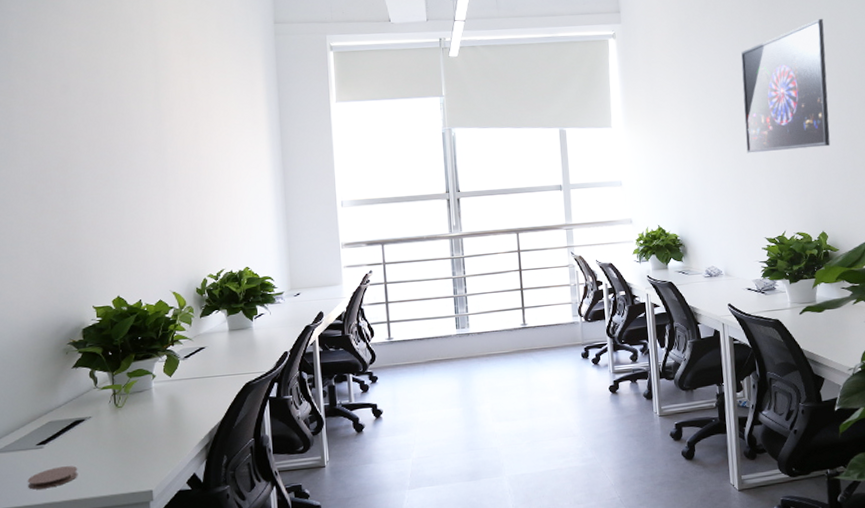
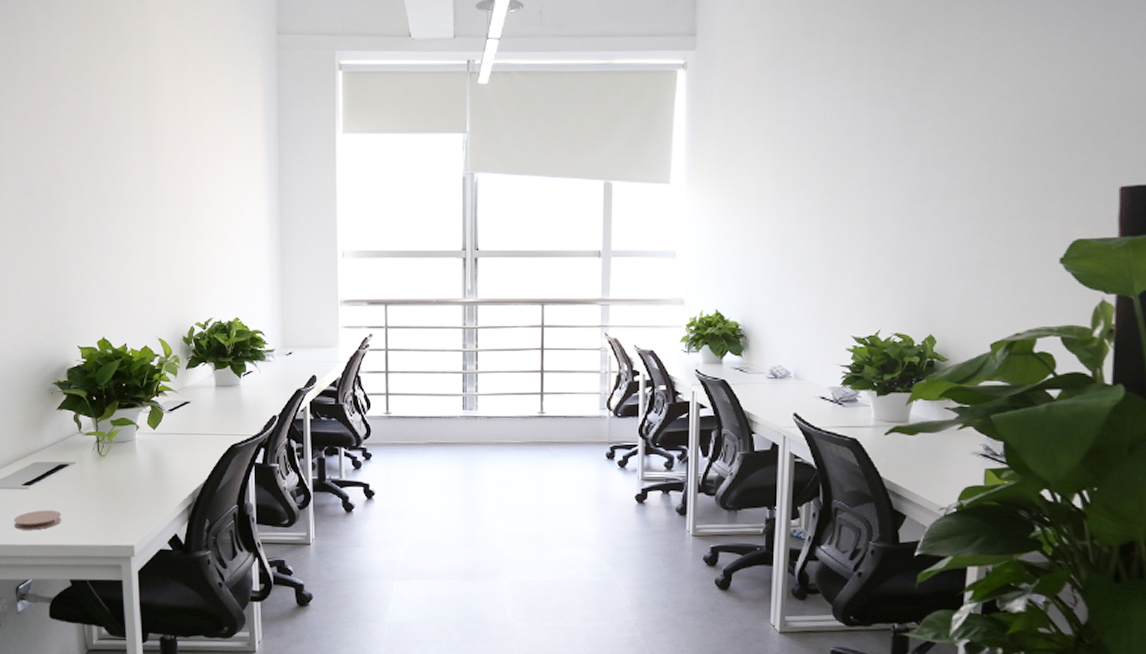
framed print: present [741,18,831,154] -> none [841,52,971,228]

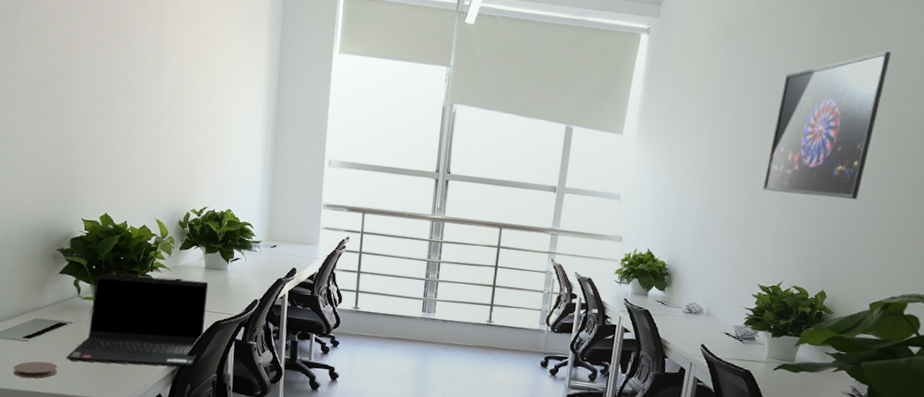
laptop computer: none [70,401,221,506] -> present [66,273,209,368]
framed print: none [841,52,971,228] -> present [762,50,892,200]

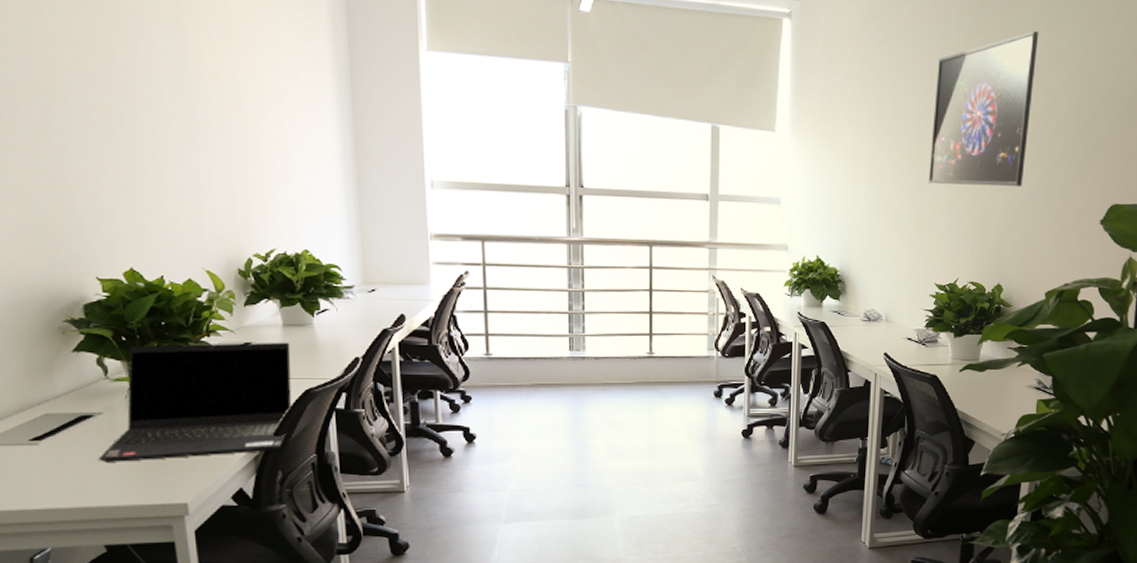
coaster: present [13,361,58,379] -> none [19,468,89,492]

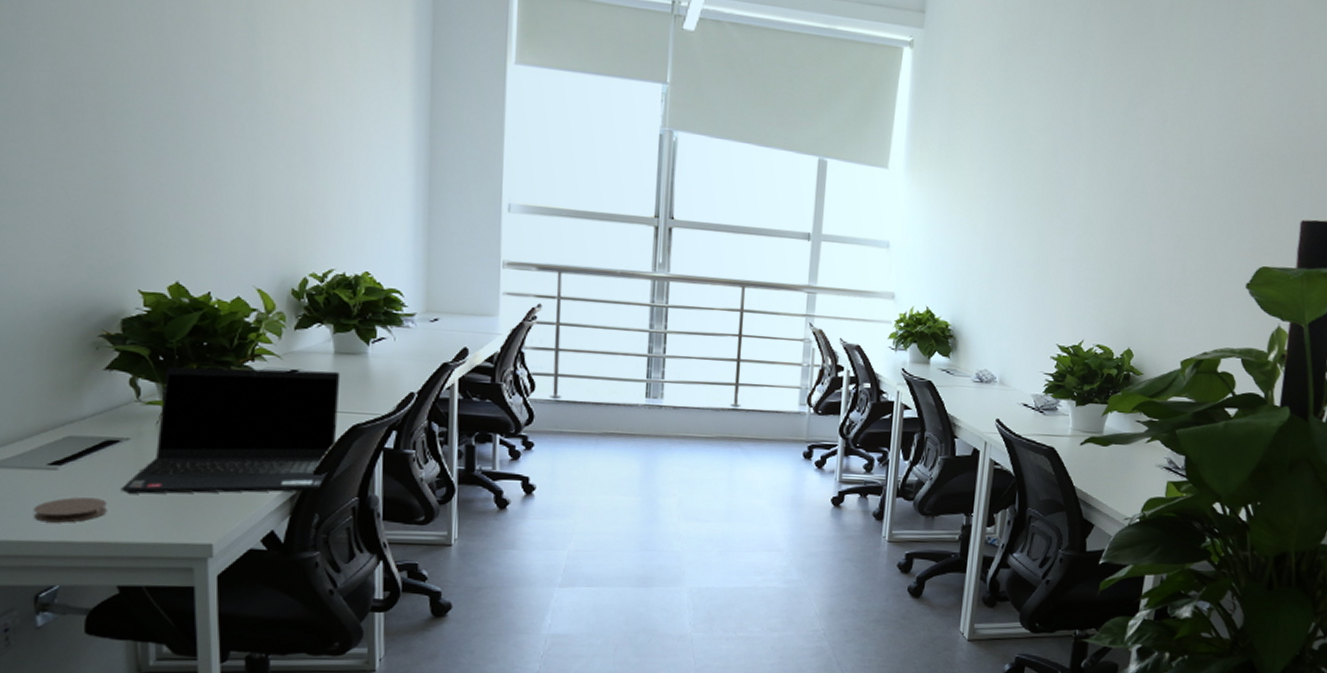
coaster: none [19,468,89,492] -> present [33,497,108,523]
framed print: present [928,30,1039,188] -> none [1055,72,1186,243]

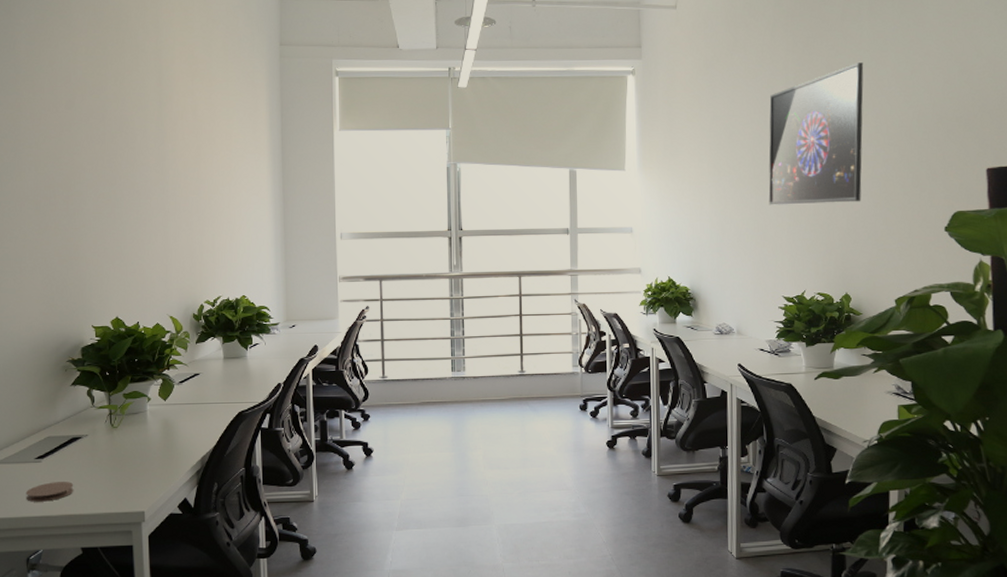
laptop computer: present [121,366,341,494] -> none [82,372,229,476]
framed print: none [1055,72,1186,243] -> present [768,61,864,205]

